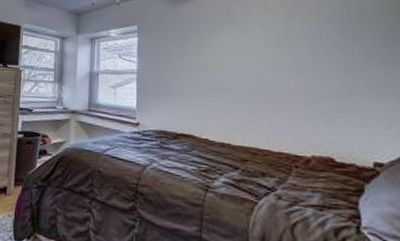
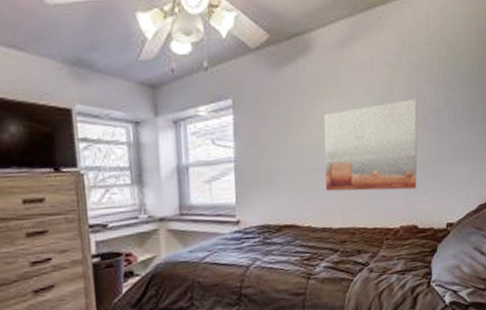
wall art: none [220,34,328,119] -> present [324,98,417,192]

